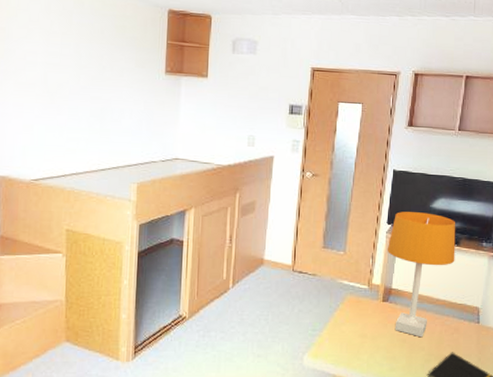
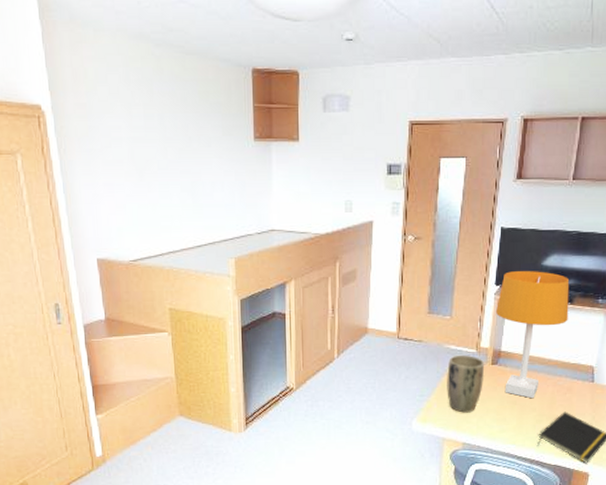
plant pot: none [339,290,375,350] -> present [447,354,484,413]

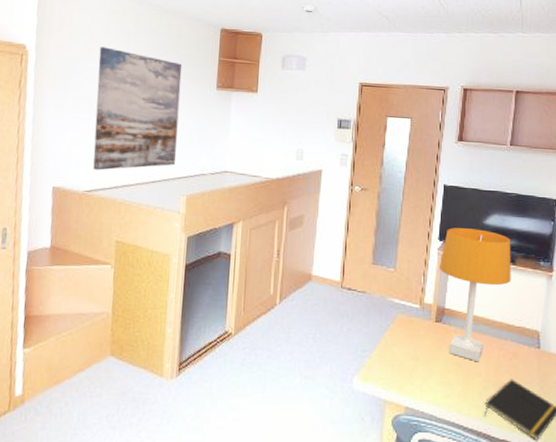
wall art: none [122,101,220,238] -> present [93,47,183,171]
plant pot: present [447,354,484,413] -> none [389,309,428,373]

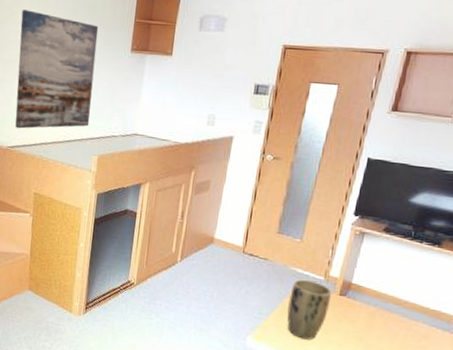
plant pot: none [389,309,428,373] -> present [287,279,331,340]
desk lamp: present [439,228,511,362] -> none [350,203,439,339]

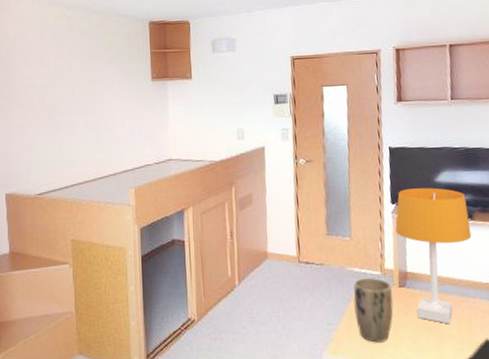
wall art: present [15,10,99,129] -> none [36,53,121,173]
desk lamp: none [350,203,439,339] -> present [395,188,472,324]

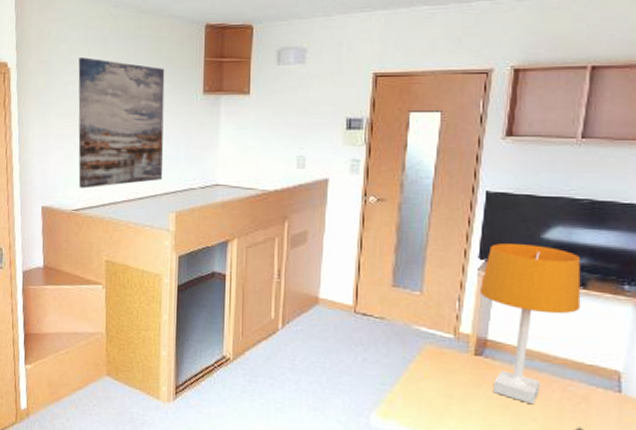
wall art: none [36,53,121,173] -> present [78,57,165,188]
plant pot: present [353,277,394,343] -> none [415,339,464,413]

